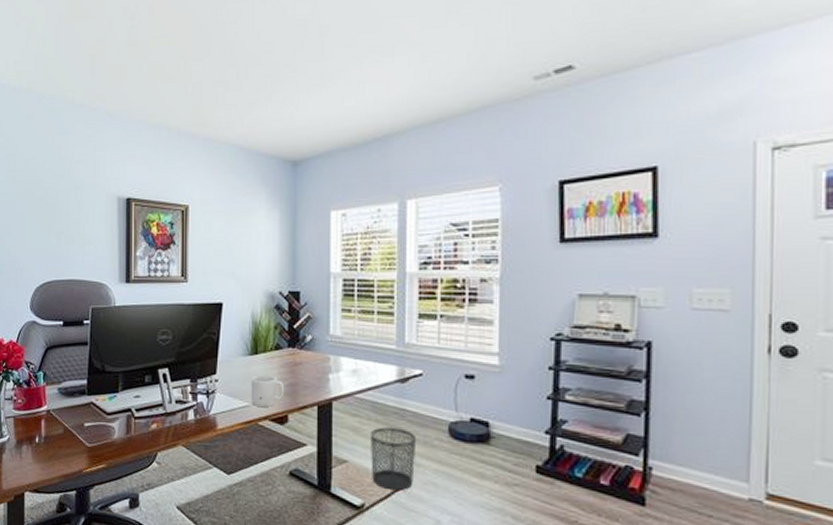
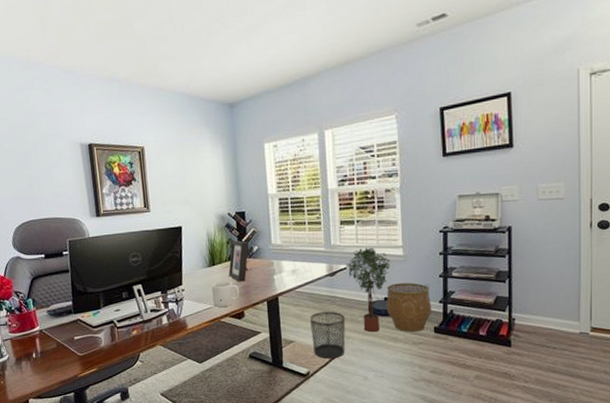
picture frame: none [273,326,302,378] -> present [228,240,249,282]
potted tree: none [423,350,481,463] -> present [346,247,390,333]
basket: none [472,401,535,469] -> present [386,282,432,332]

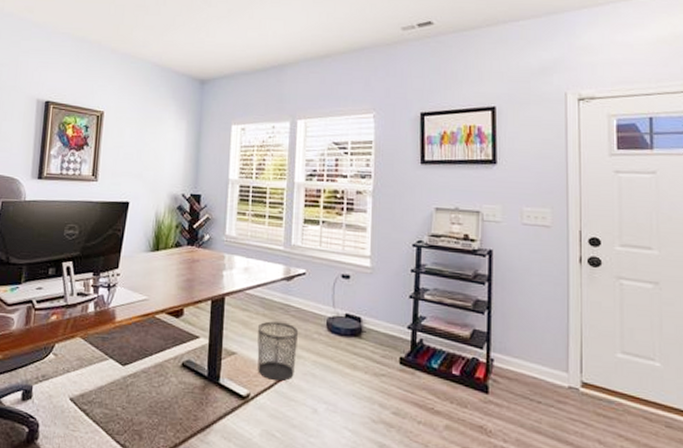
mug: present [211,281,240,308] -> none [150,270,182,302]
picture frame: present [228,240,249,282] -> none [172,225,201,274]
potted tree: present [346,247,390,333] -> none [306,252,355,355]
basket: present [386,282,432,332] -> none [346,299,399,361]

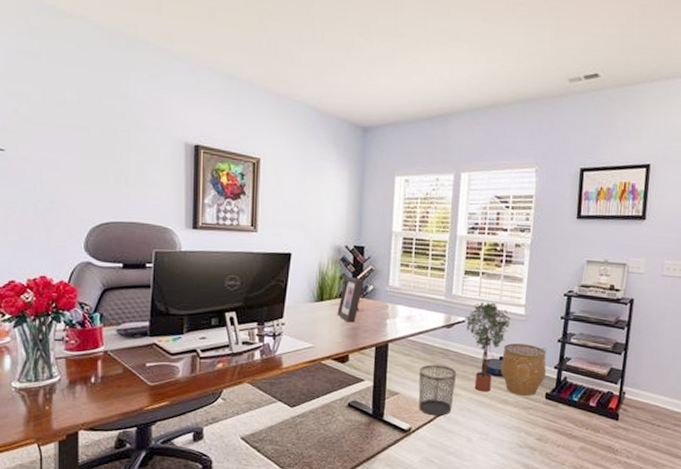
picture frame: none [172,225,201,274] -> present [337,276,364,323]
potted tree: none [306,252,355,355] -> present [465,302,511,392]
basket: none [346,299,399,361] -> present [500,343,547,396]

